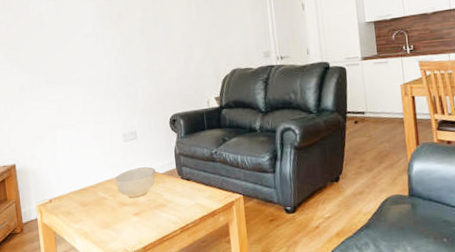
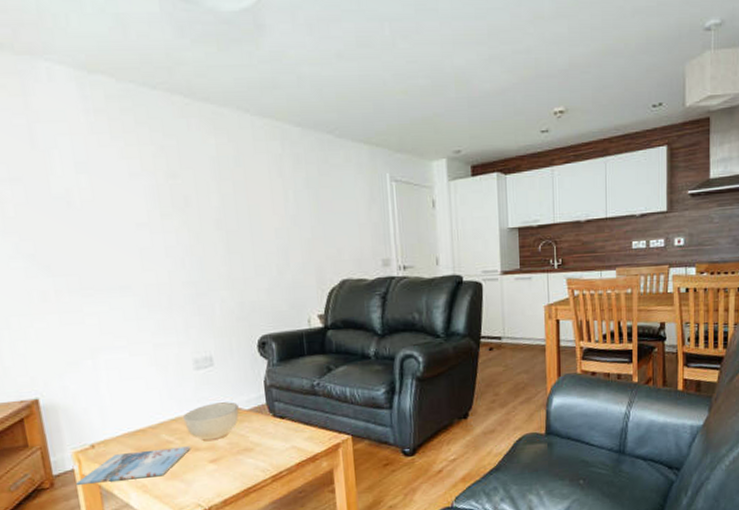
magazine: none [38,202,120,232] -> present [76,446,191,486]

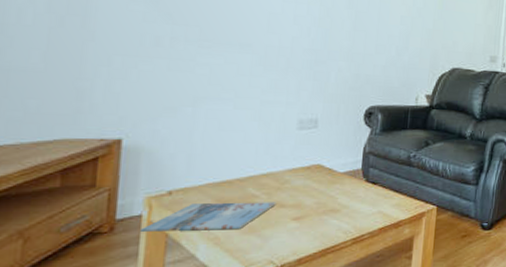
bowl: present [182,402,239,441] -> none [274,163,334,199]

